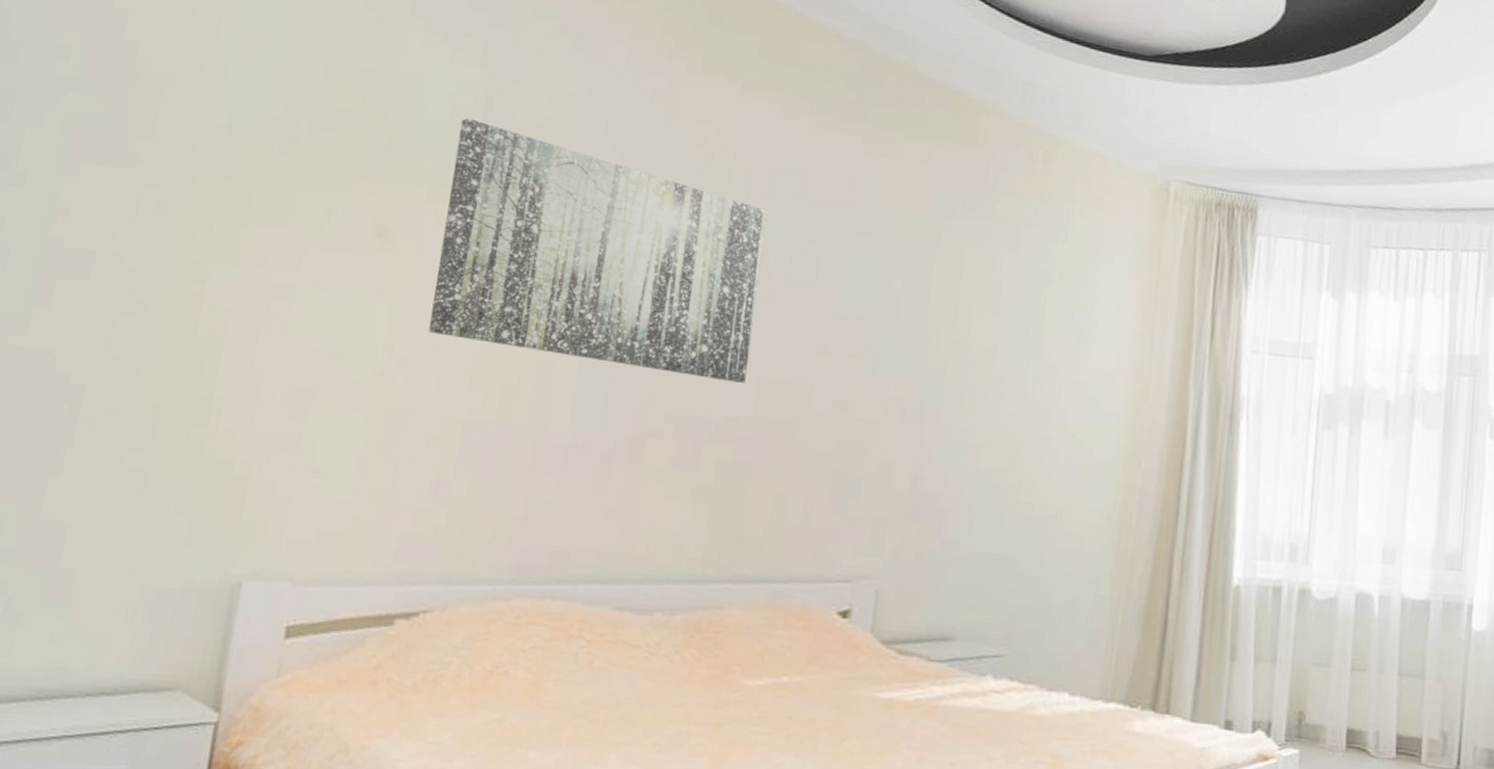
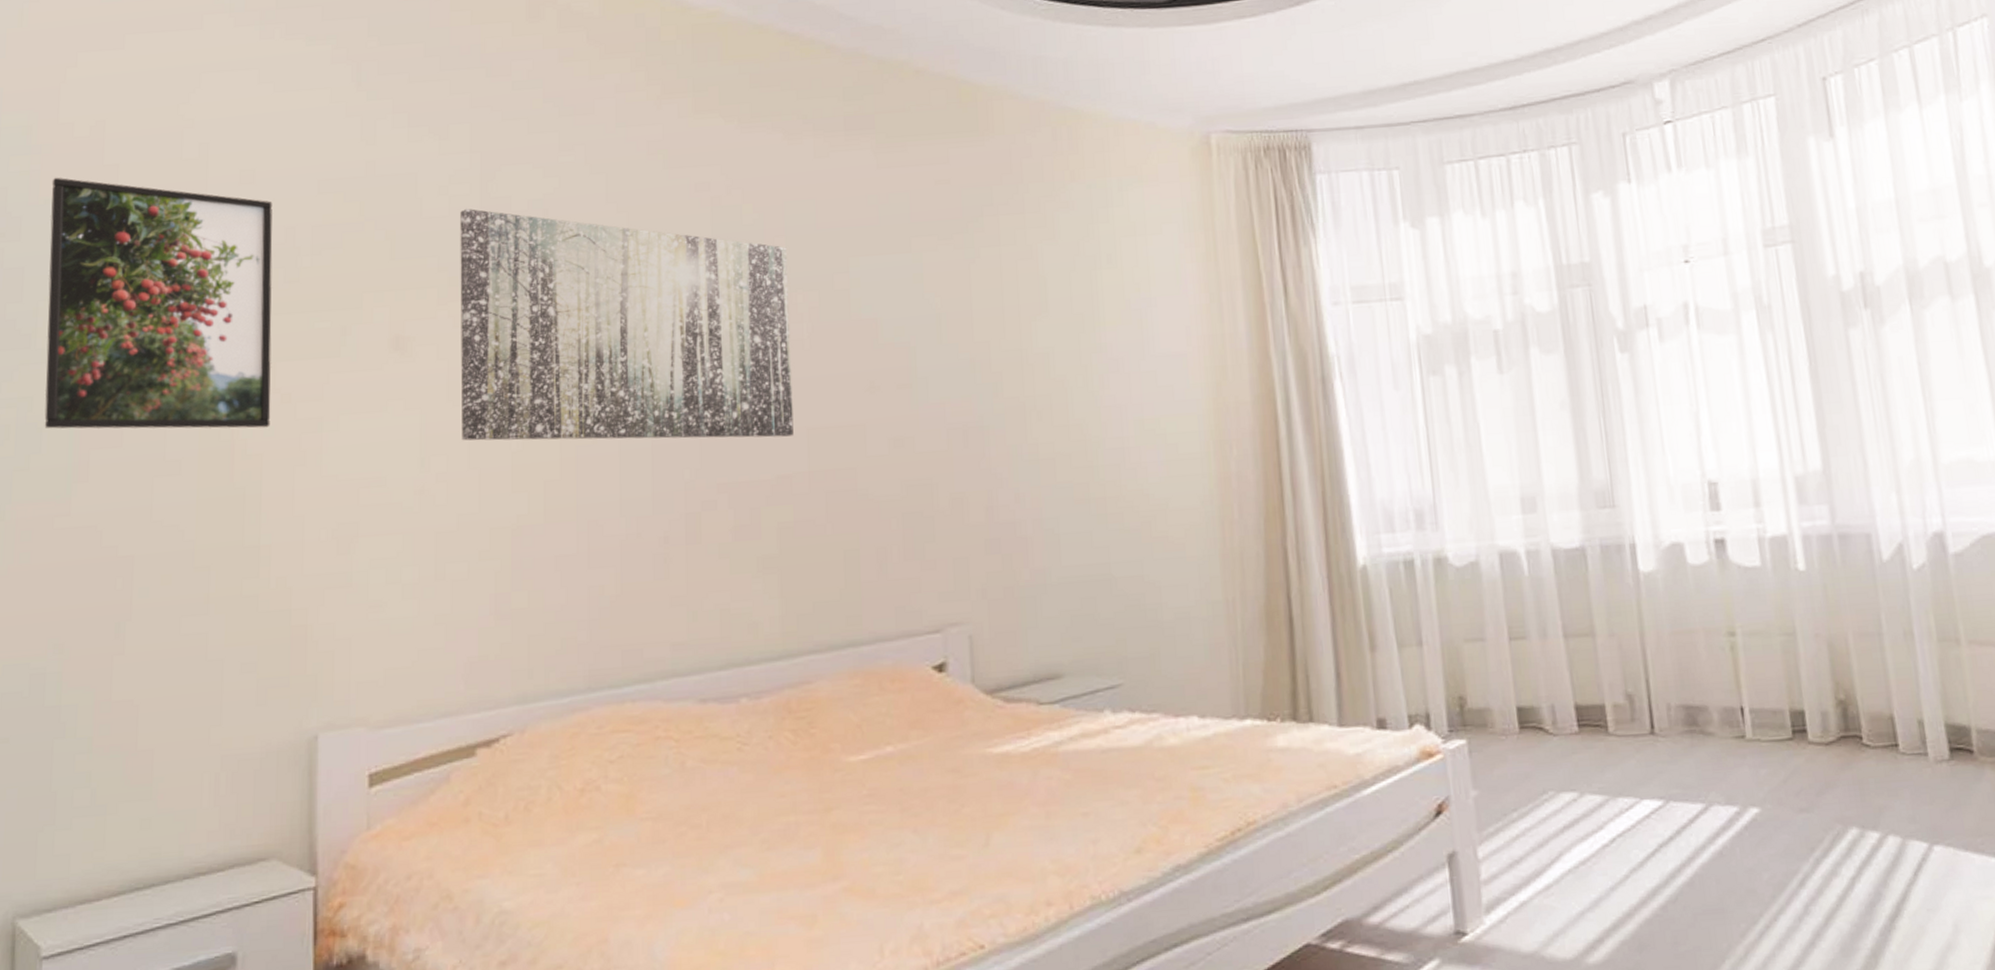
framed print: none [12,10,279,288] -> present [44,177,273,429]

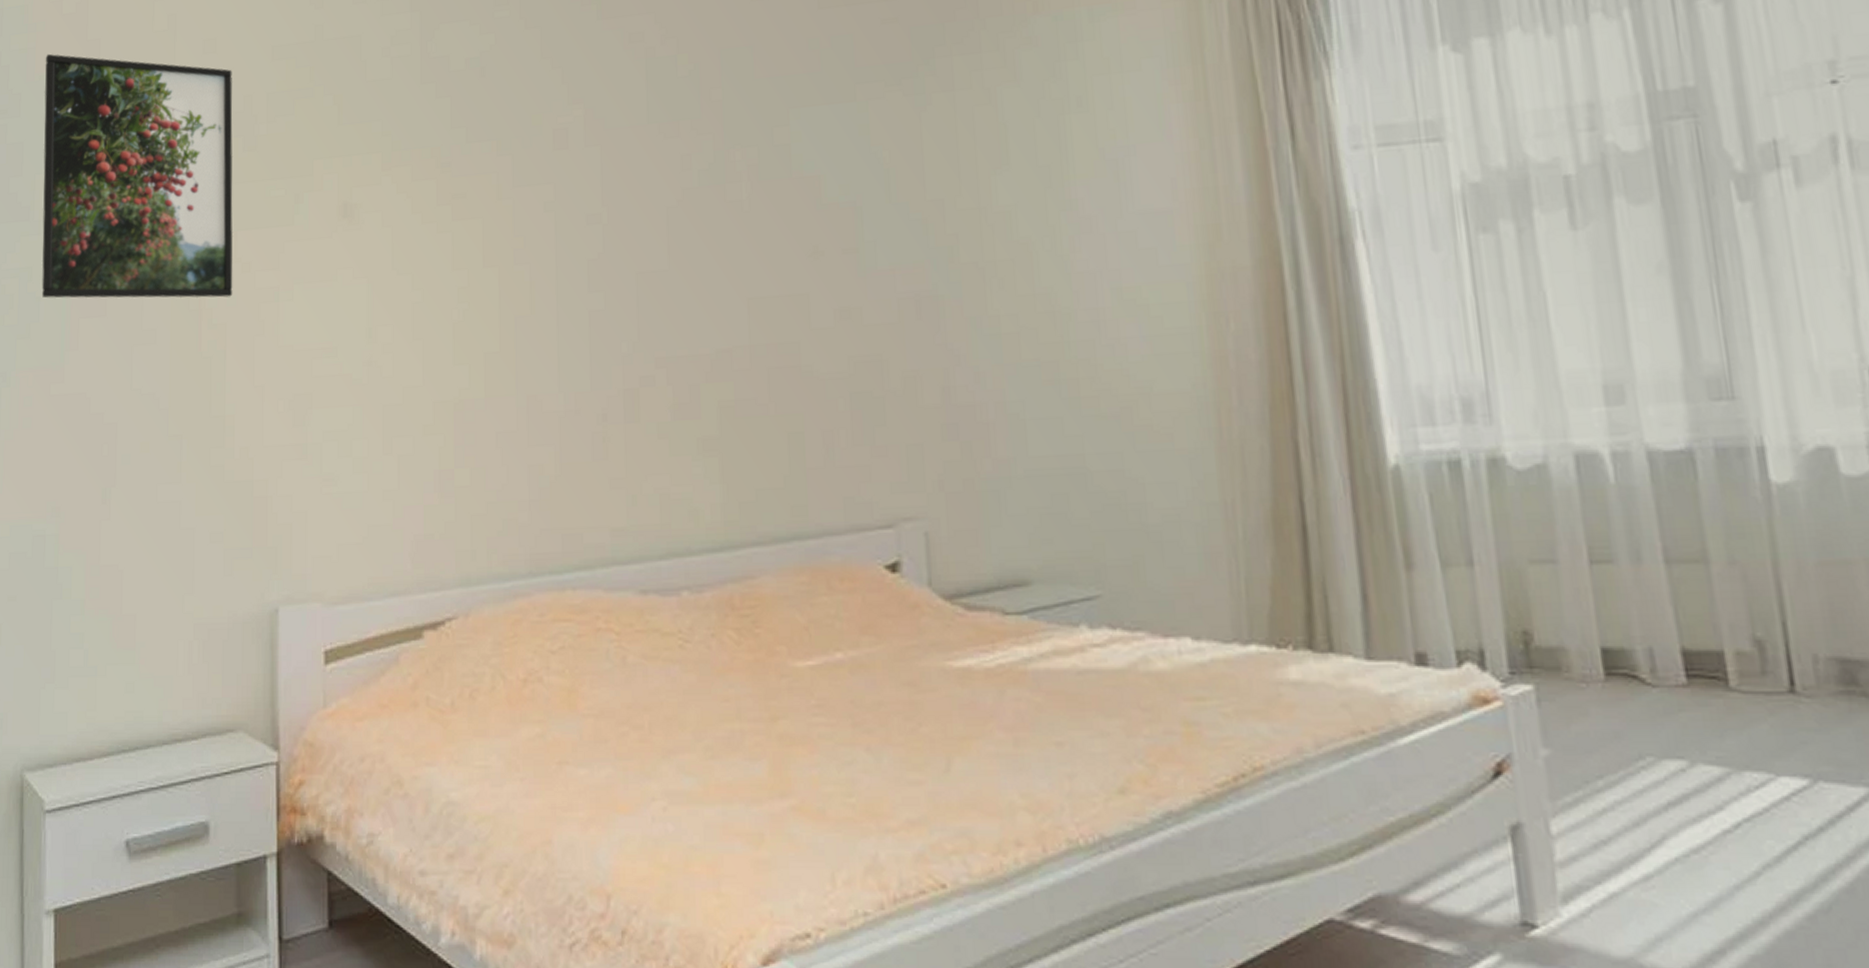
wall art: present [460,209,794,441] -> none [402,70,733,311]

